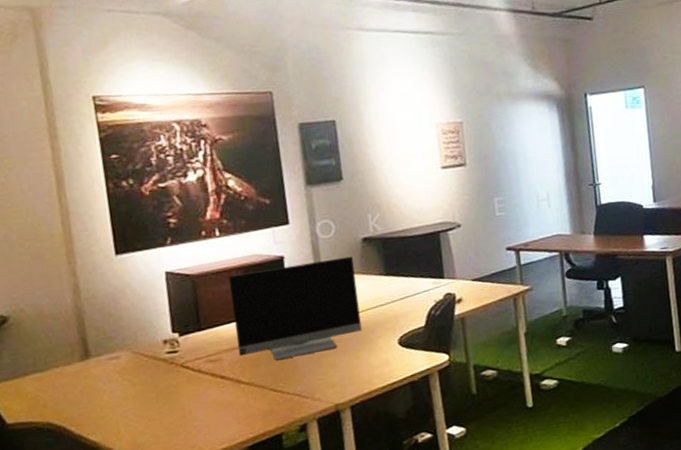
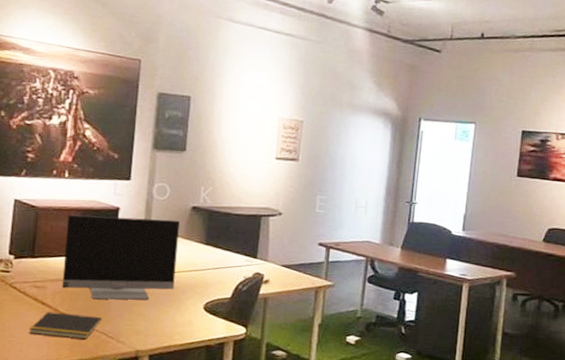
notepad: none [213,378,291,413] -> present [29,312,102,340]

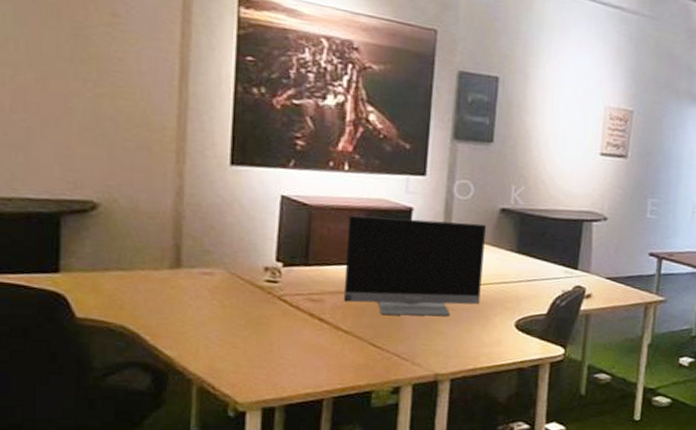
notepad: present [29,312,102,340] -> none [304,329,393,361]

